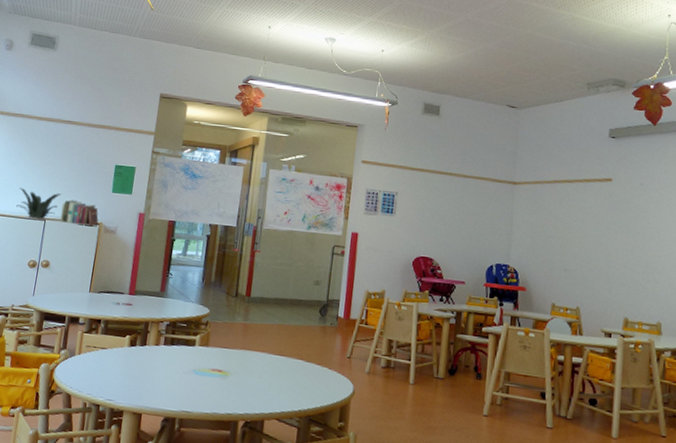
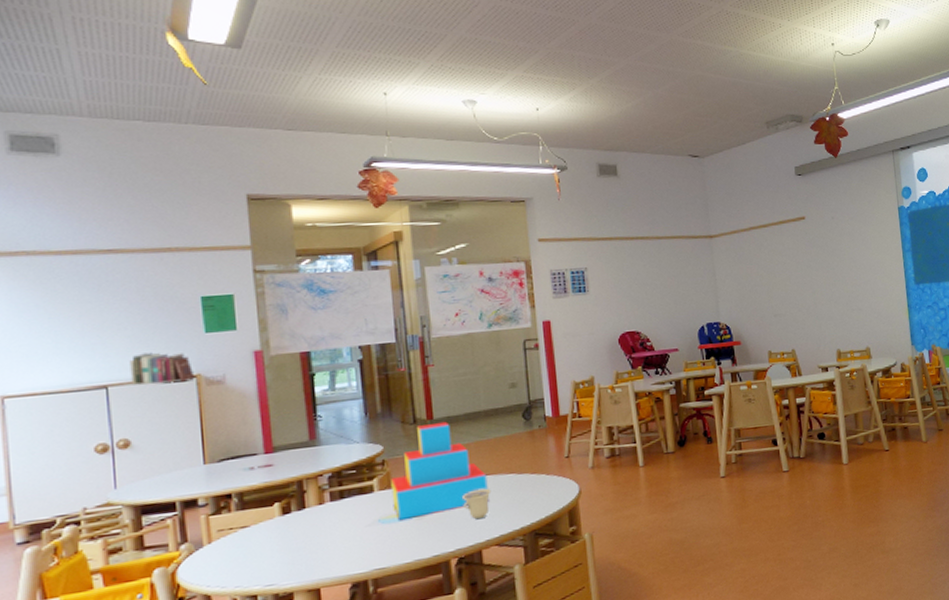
plant: present [16,188,62,220] -> none [50,348,125,390]
toy blocks: none [206,299,281,379] -> present [391,421,488,520]
cup: none [258,365,282,393] -> present [462,488,492,520]

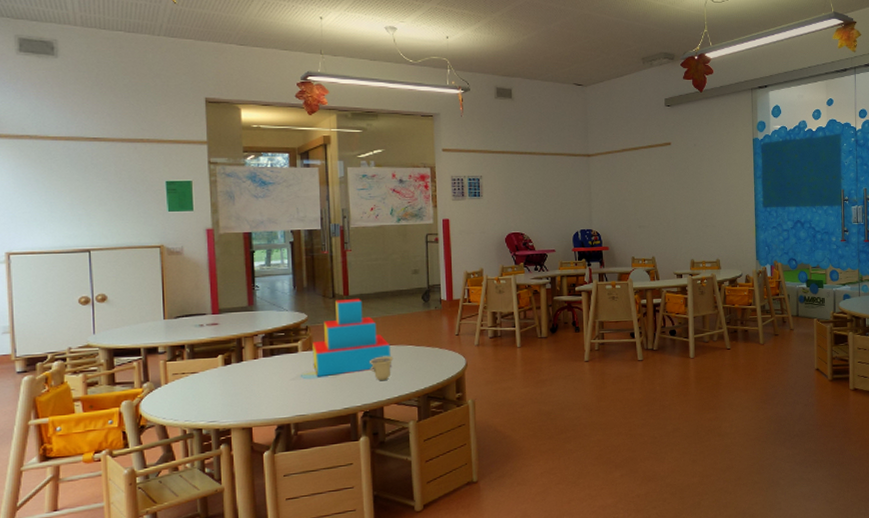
books: present [130,352,196,385] -> none [108,225,159,251]

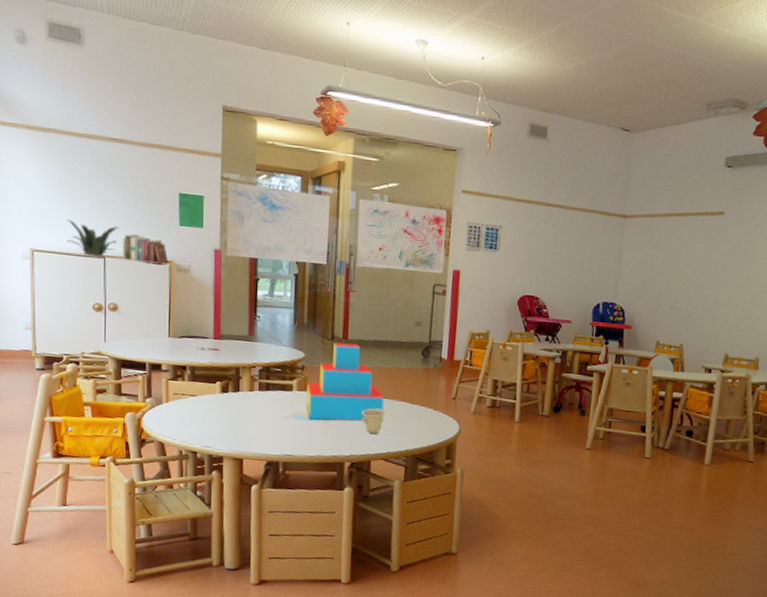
plant: none [46,220,105,252] -> present [67,220,120,257]
books: none [108,225,159,251] -> present [122,234,169,265]

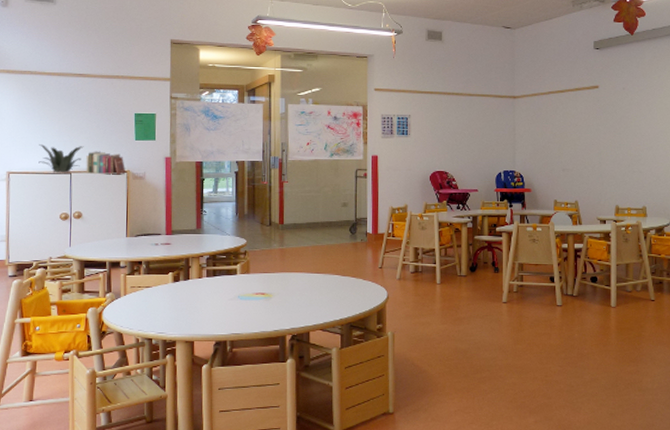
toy blocks: present [306,342,384,421] -> none [249,227,319,299]
cup: present [361,408,386,435] -> none [299,283,321,307]

